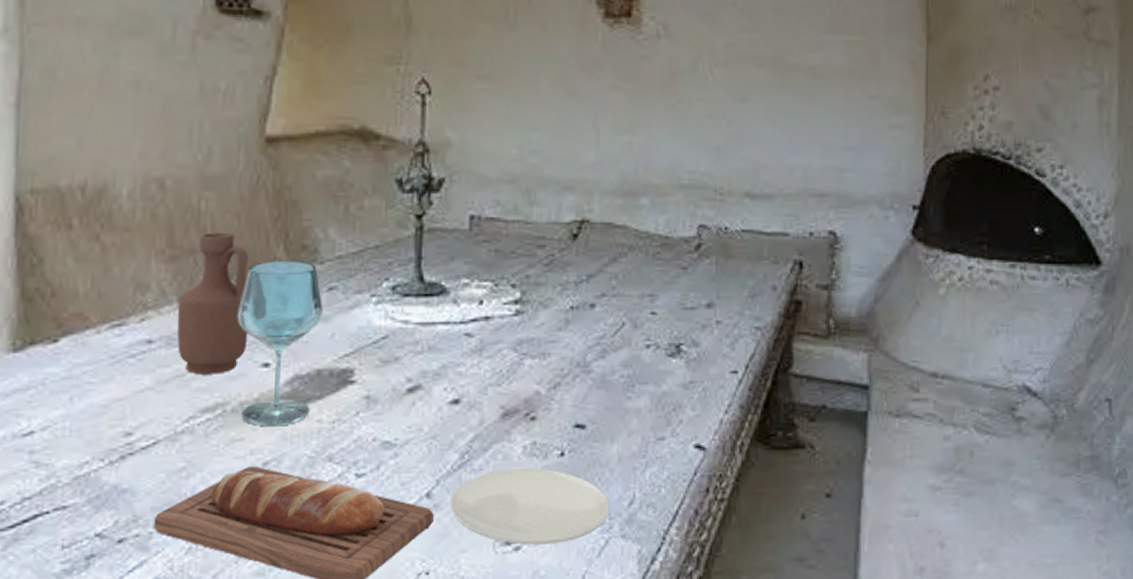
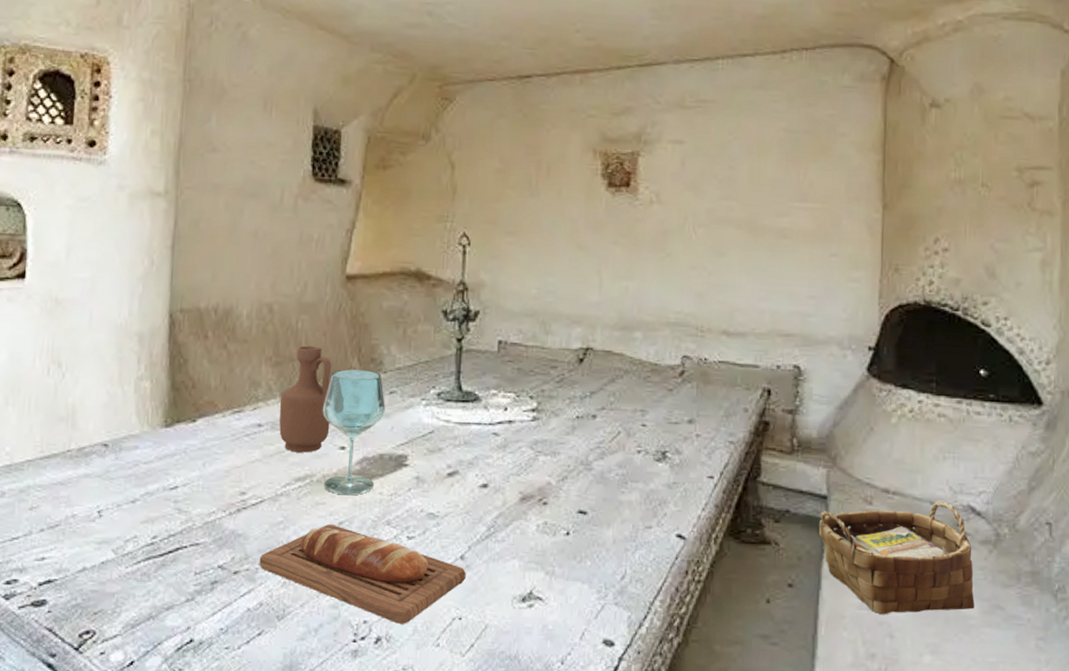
plate: present [450,468,610,545] -> none [478,542,606,605]
woven basket: none [859,382,1031,521] -> present [818,501,975,615]

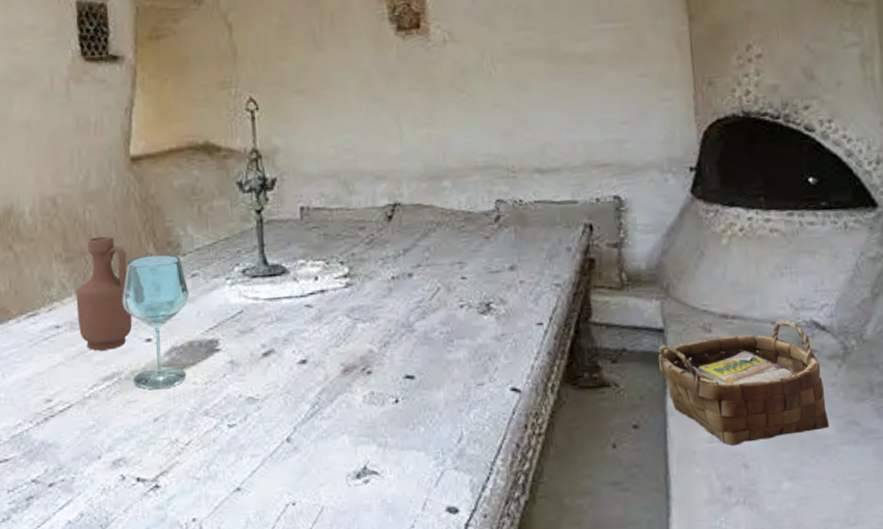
bread loaf: present [259,523,466,624] -> none [74,421,295,518]

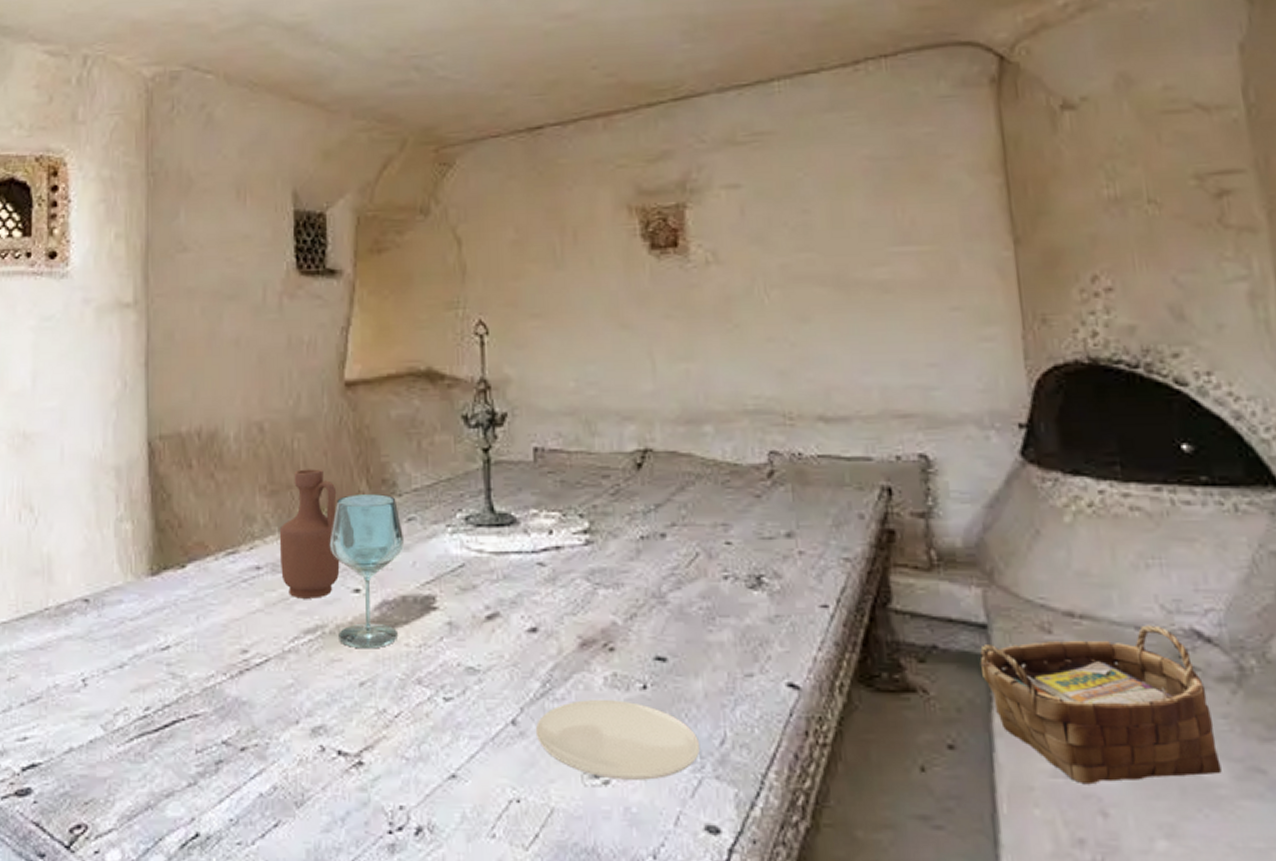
plate: none [307,413,443,479] -> present [535,700,701,780]

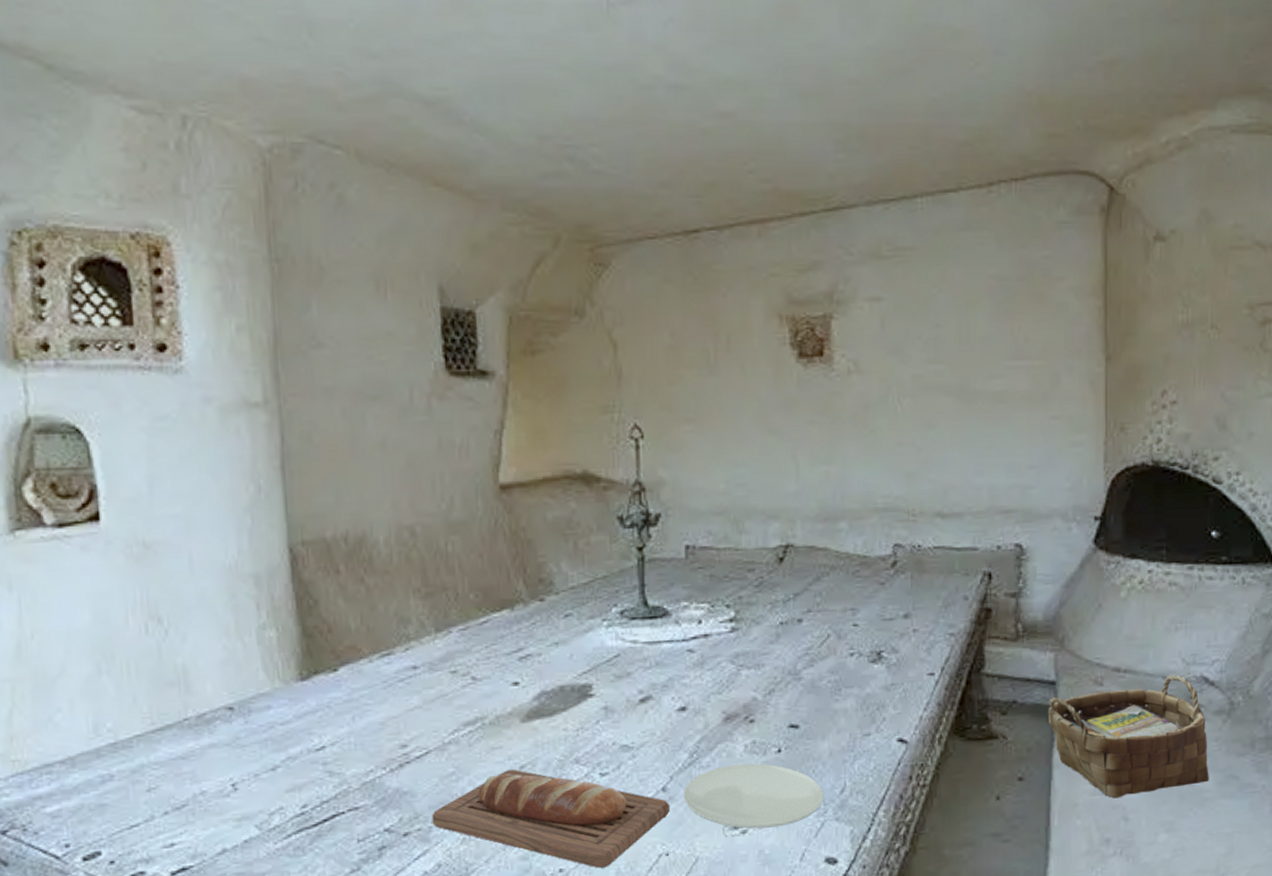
bread loaf: none [269,685,521,809] -> present [431,769,670,868]
ceramic jug: present [279,469,340,599] -> none [435,570,499,694]
wine glass: present [329,494,405,649] -> none [487,593,562,736]

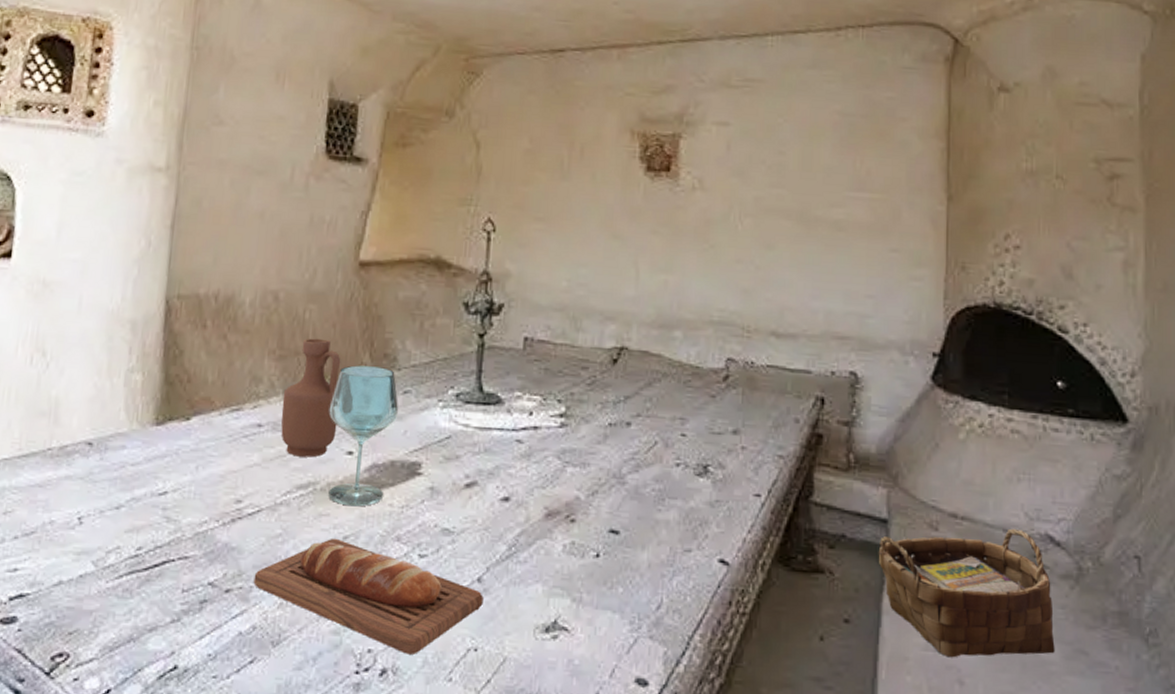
ceramic jug: none [435,570,499,694] -> present [281,338,341,458]
wine glass: none [487,593,562,736] -> present [328,365,399,507]
plate: present [683,763,824,829] -> none [497,564,640,637]

